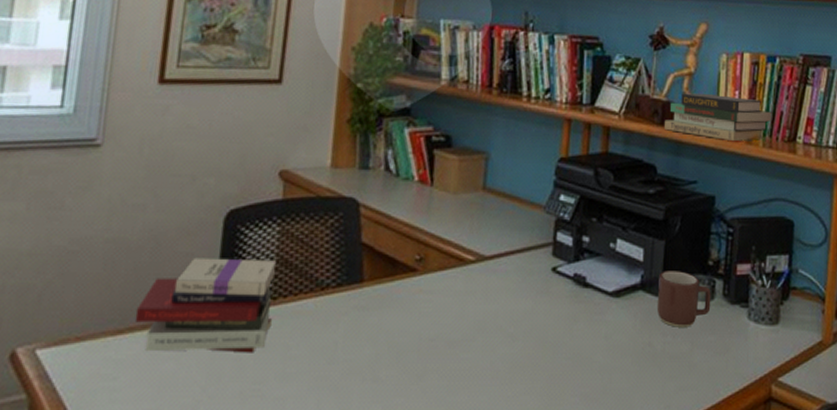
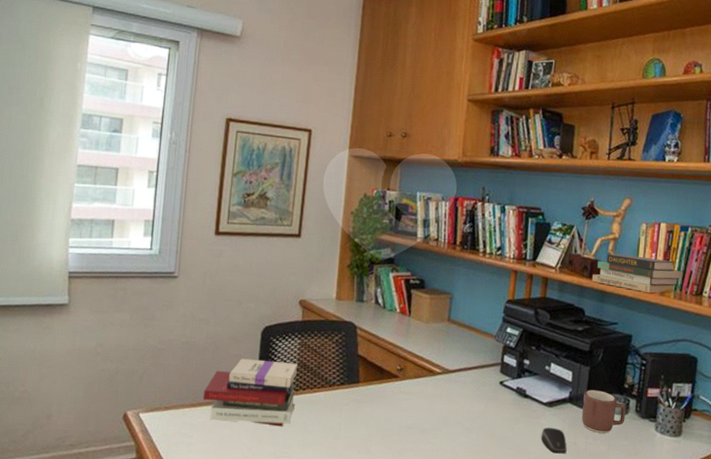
computer mouse: none [606,326,640,360] -> present [541,427,567,454]

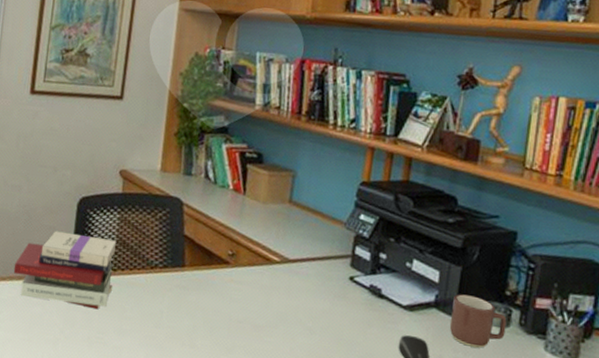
books: present [592,254,683,294] -> none [468,132,587,183]

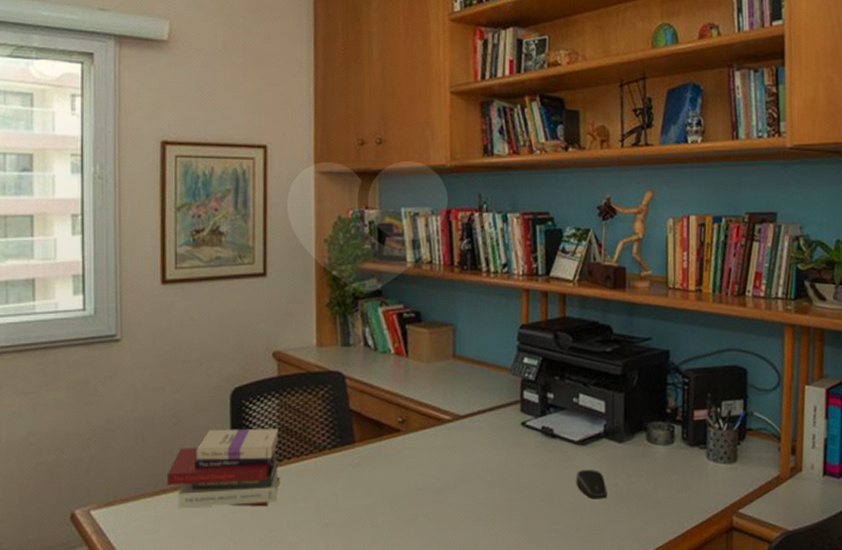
mug: present [449,294,507,348] -> none [620,419,671,469]

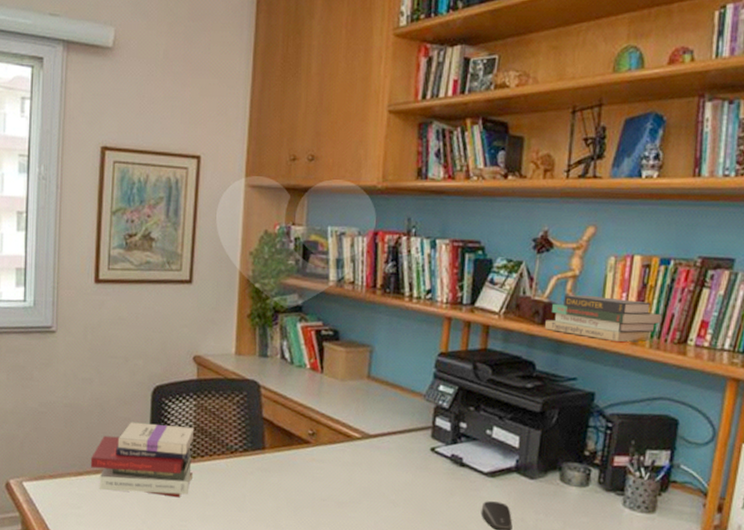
books: none [617,257,721,300] -> present [545,295,662,343]

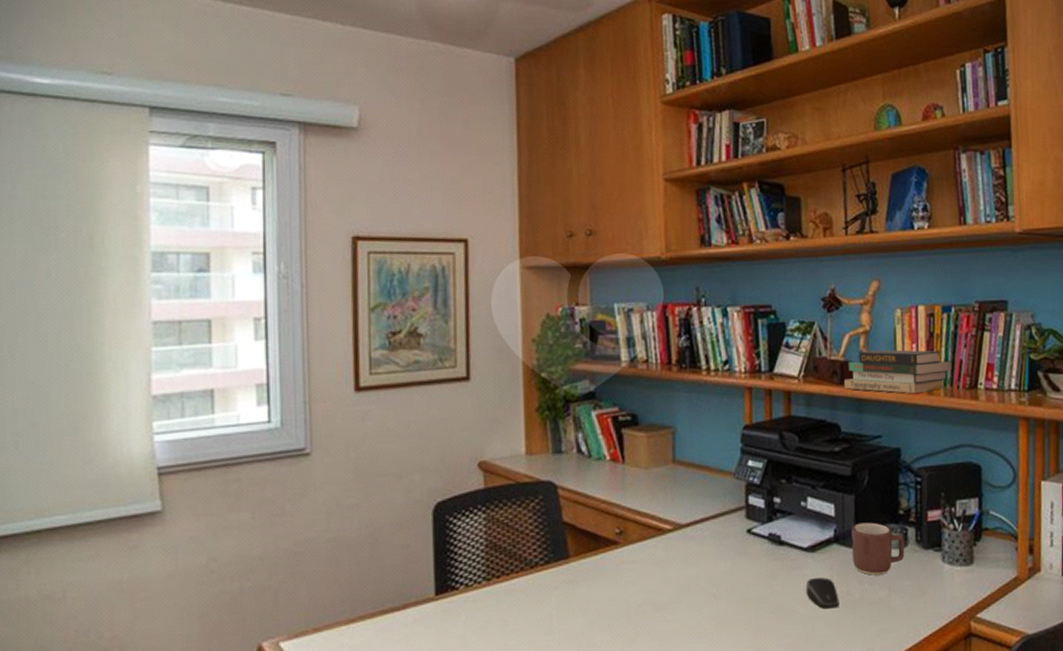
books: present [90,422,195,498] -> none [363,545,490,637]
mug: none [530,457,586,508] -> present [851,522,905,575]

